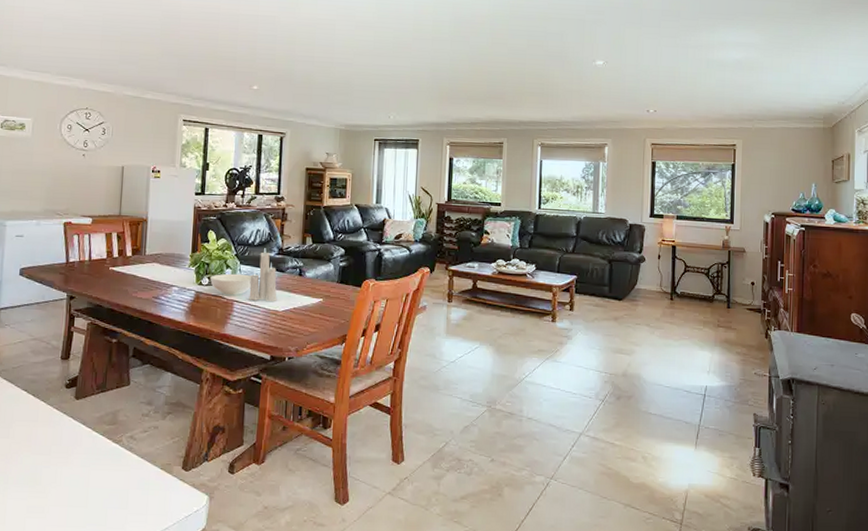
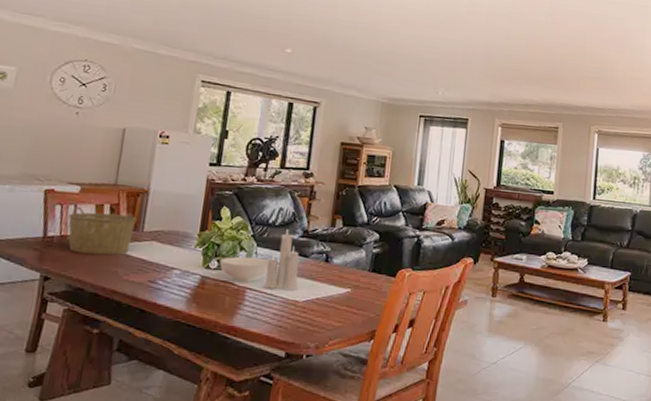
basket: none [84,236,140,278] -> present [68,206,137,257]

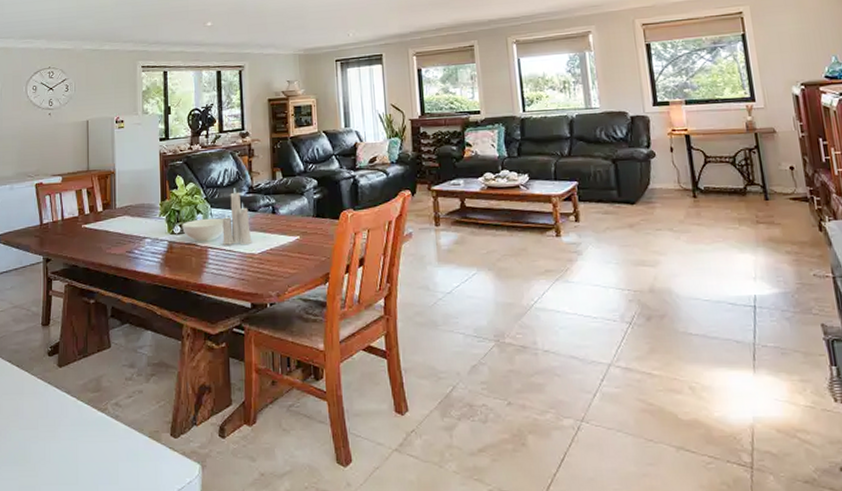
basket: present [68,206,137,257] -> none [56,193,109,236]

